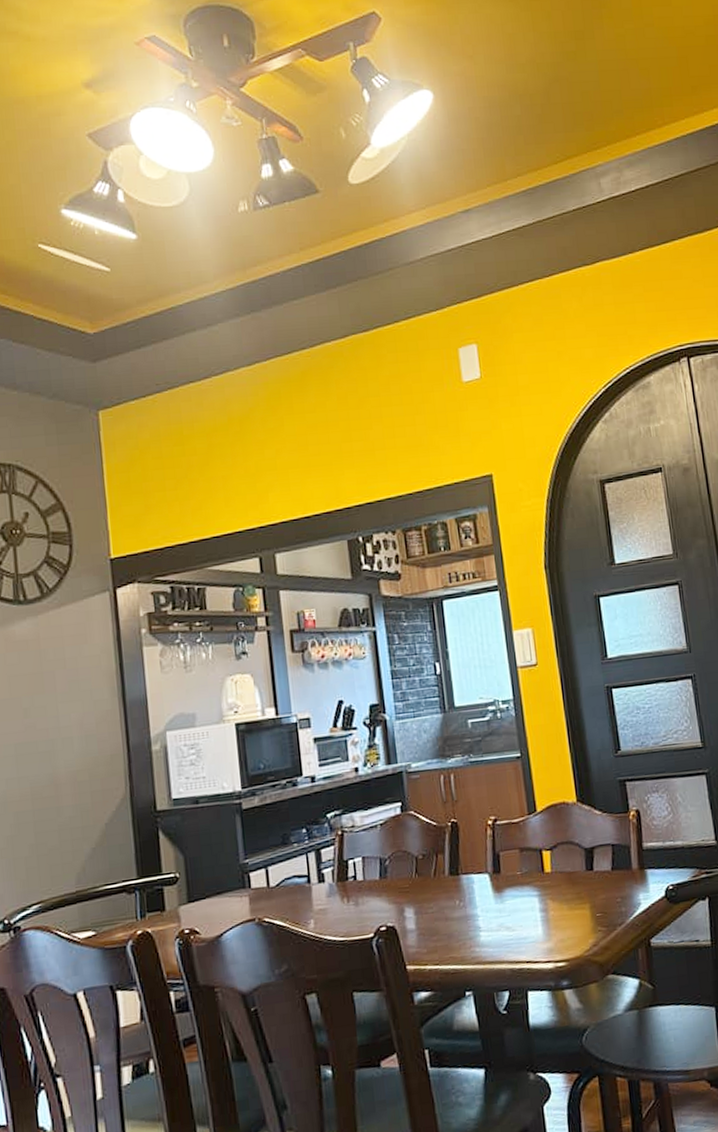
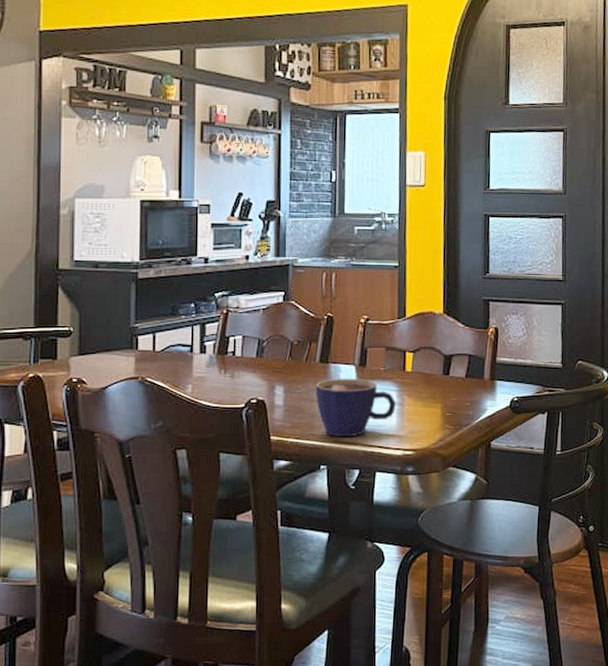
cup: none [449,887,540,957] -> present [316,378,397,438]

